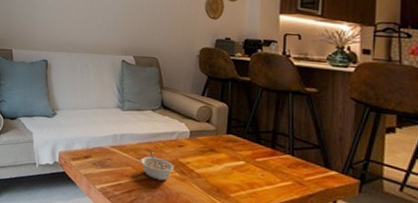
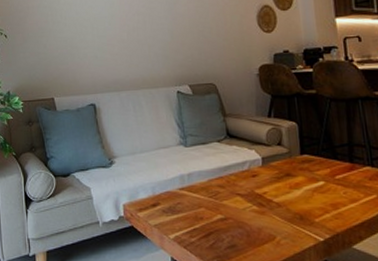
legume: present [140,152,174,181] -> none [213,188,251,217]

